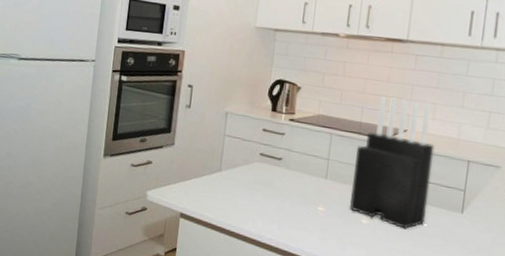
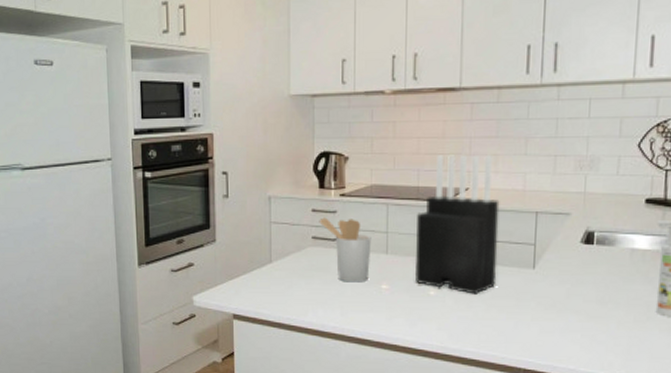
utensil holder: none [268,137,314,202] -> present [319,217,372,283]

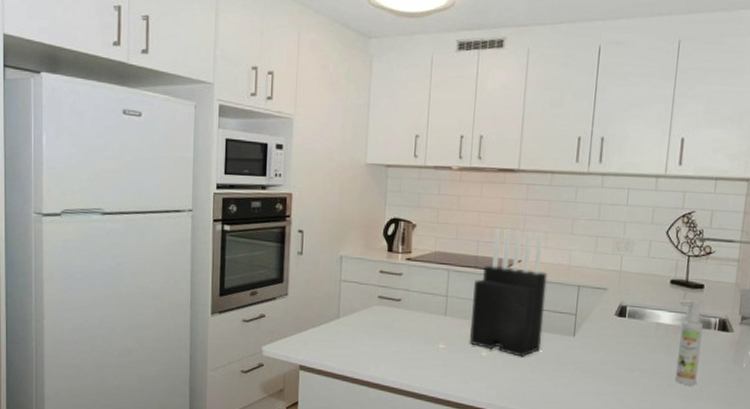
utensil holder: present [319,217,372,283] -> none [385,279,433,341]

